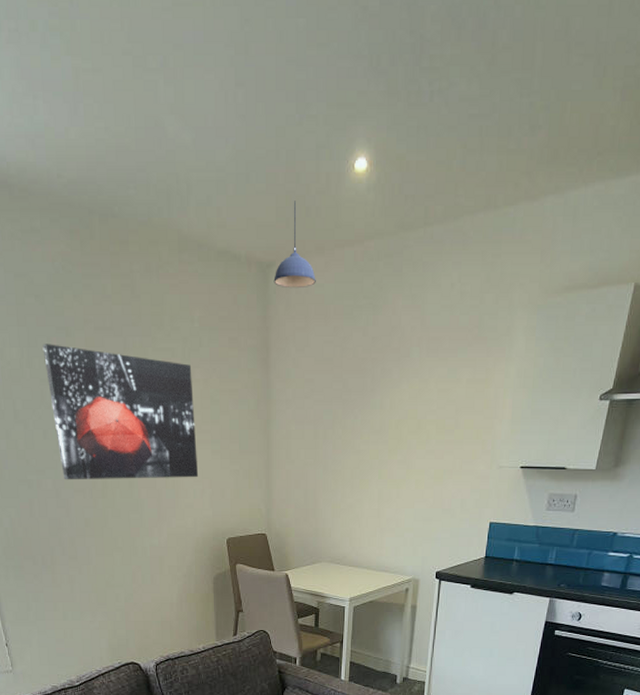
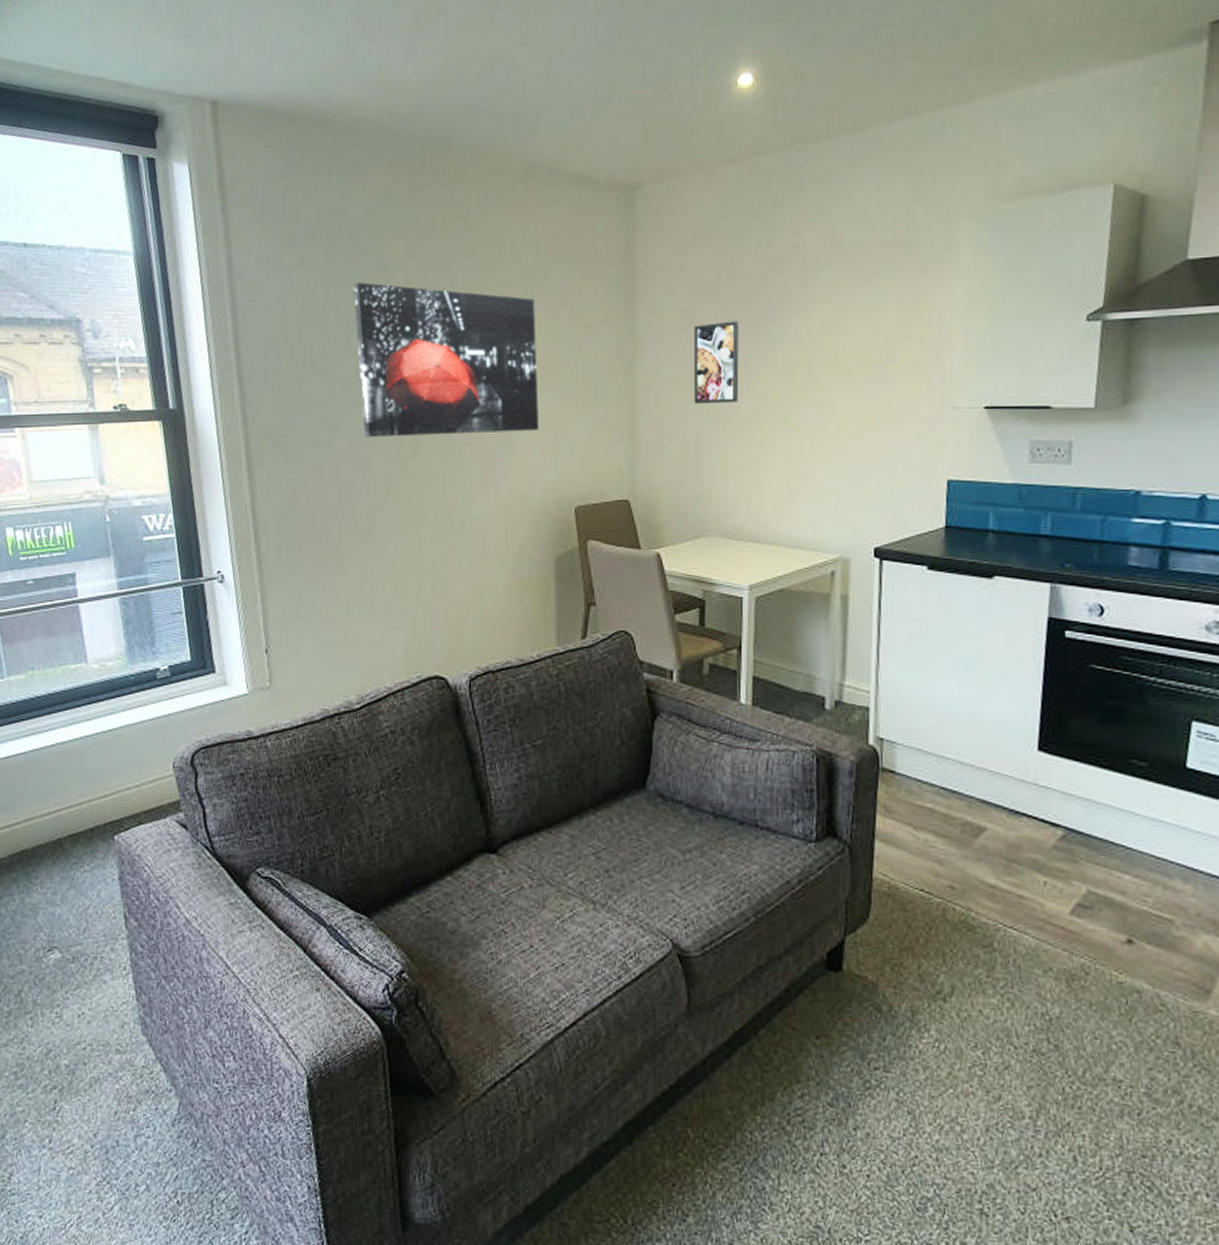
pendant light: present [273,201,316,289] -> none [640,120,693,211]
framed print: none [313,390,348,458] -> present [693,321,739,403]

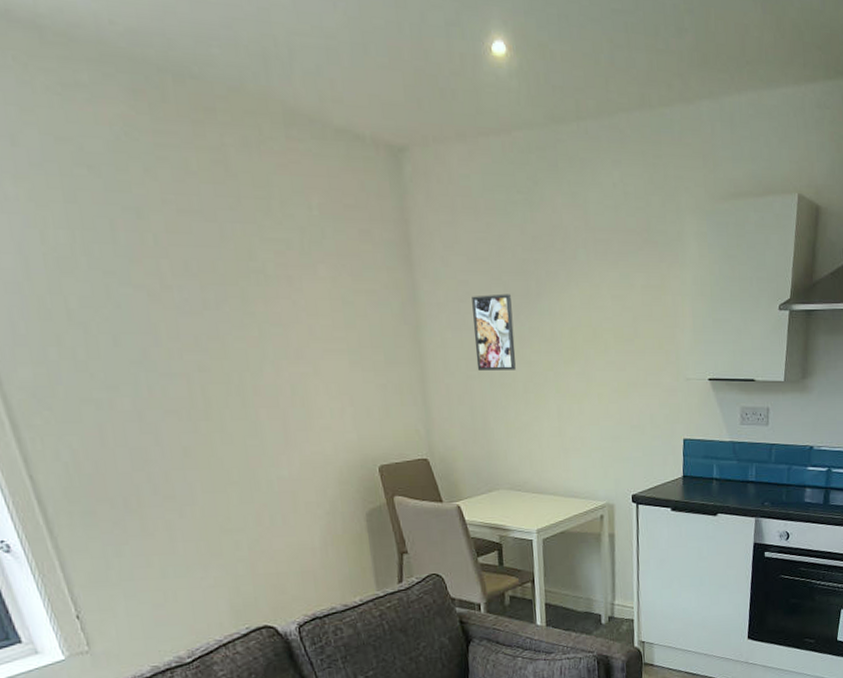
wall art: present [353,282,540,438] -> none [103,226,335,399]

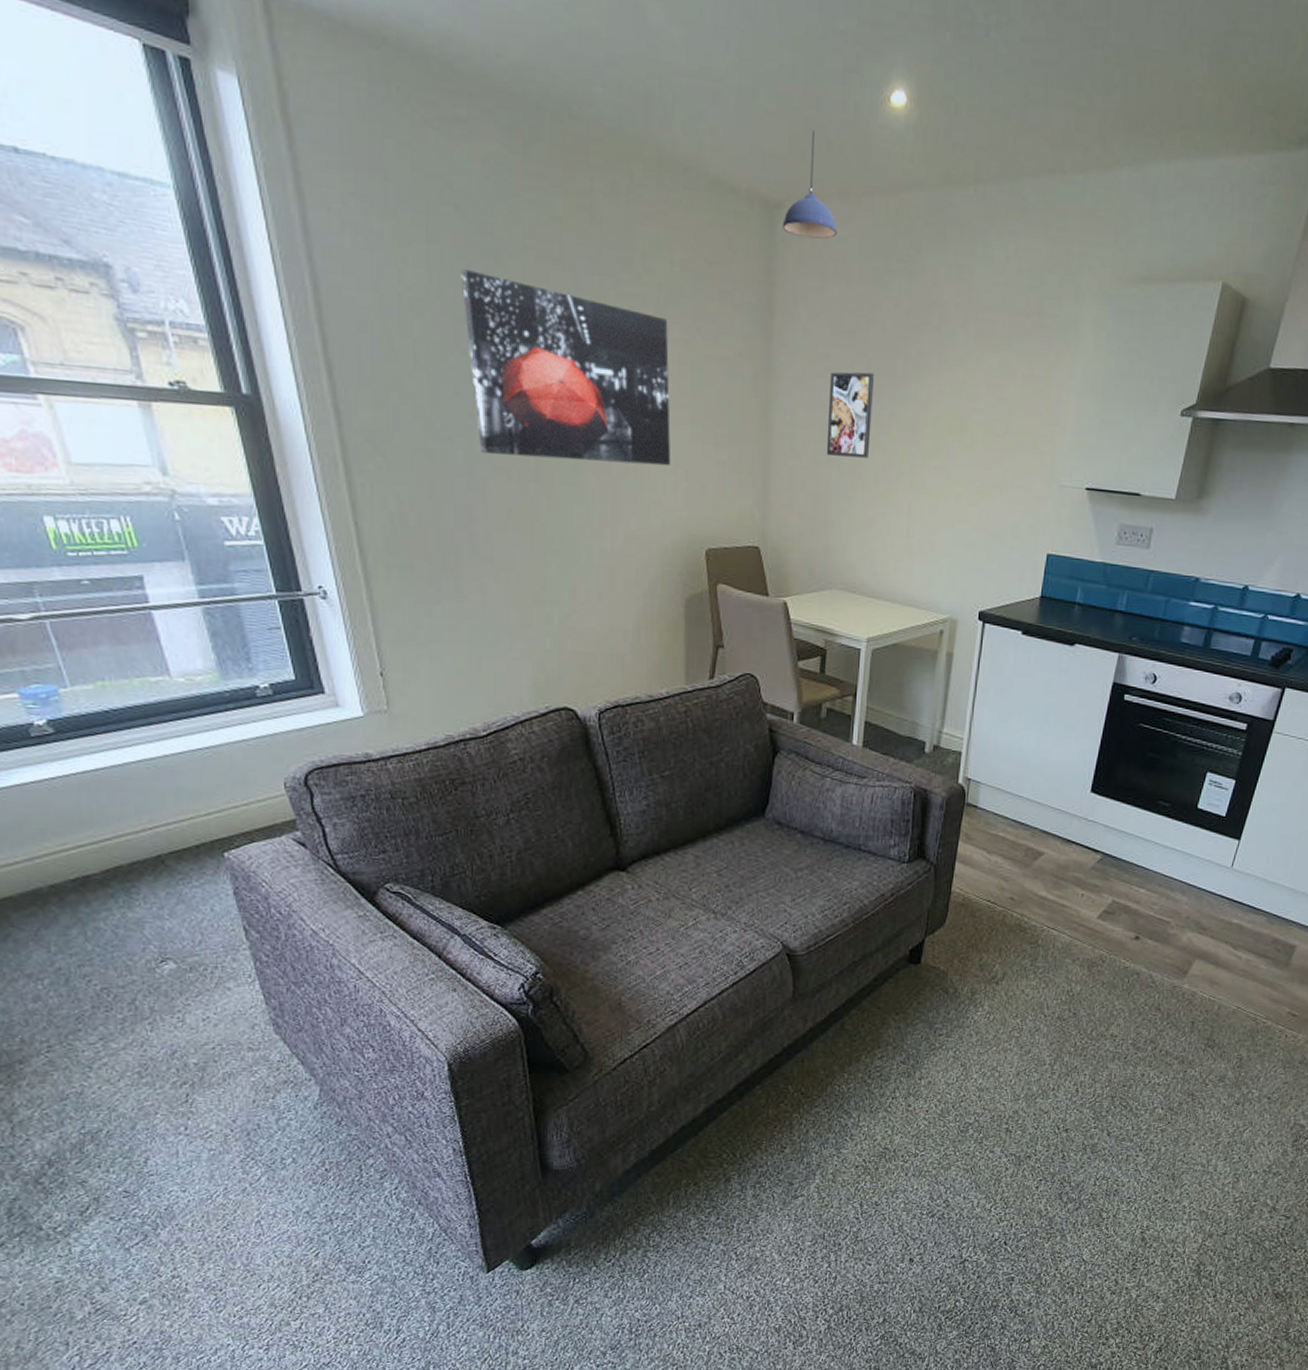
wall art: none [103,226,335,399] -> present [460,269,671,467]
pendant light: none [408,80,460,178] -> present [782,130,837,240]

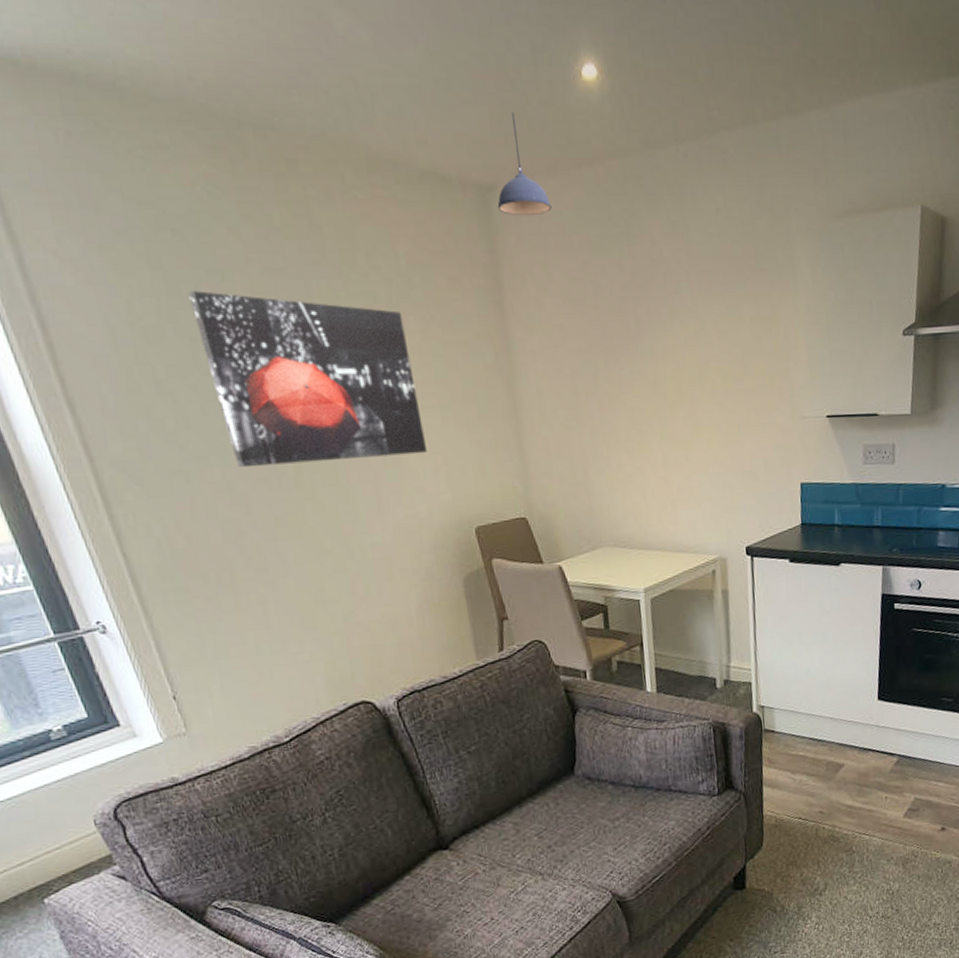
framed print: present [826,372,874,458] -> none [568,336,617,420]

